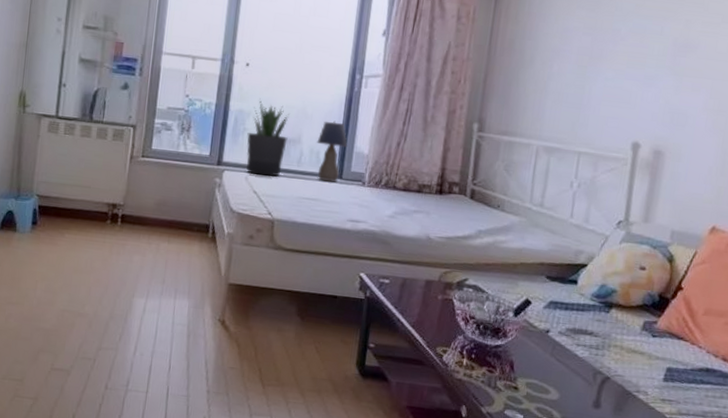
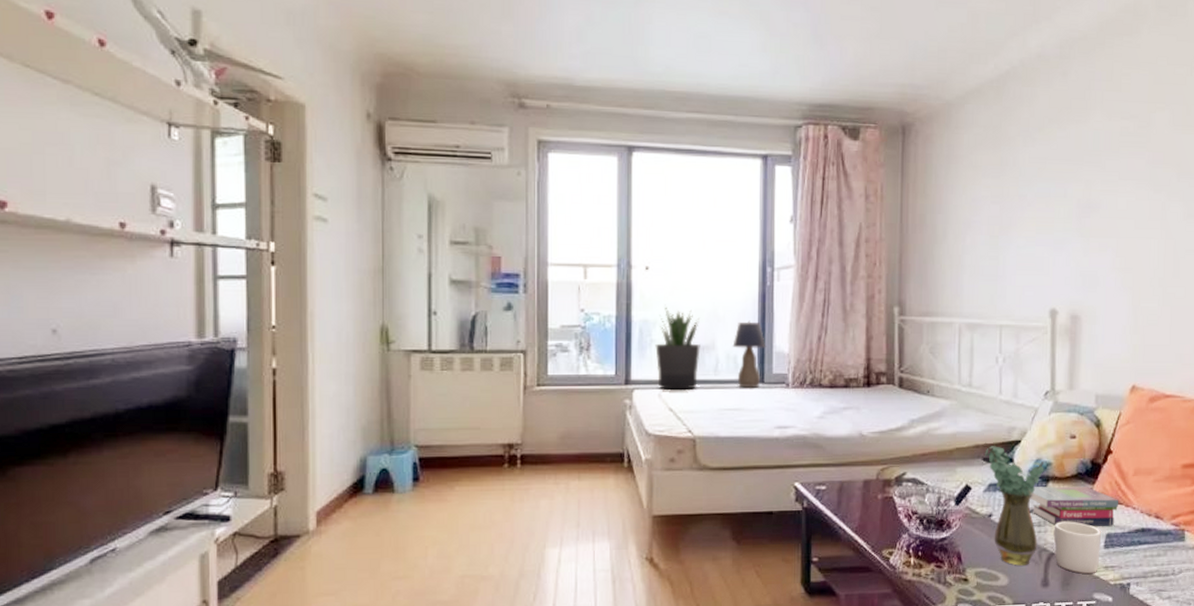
vase: none [548,261,609,385] -> present [985,442,1044,566]
books: none [590,311,685,361] -> present [1030,486,1119,527]
mug: none [610,348,662,404] -> present [1053,521,1101,575]

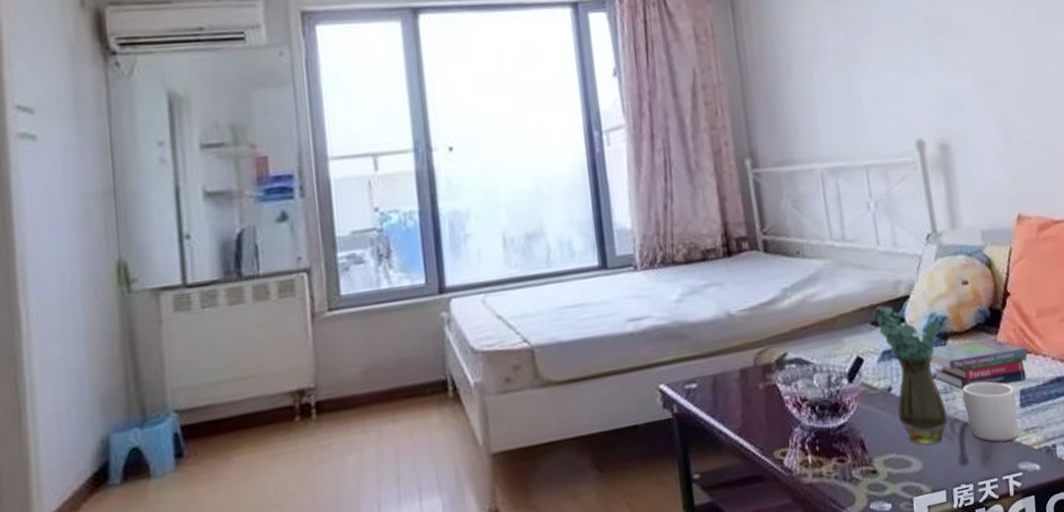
planter: present [655,304,700,391] -> none [471,189,528,295]
table lamp: present [732,320,766,388] -> none [564,196,605,279]

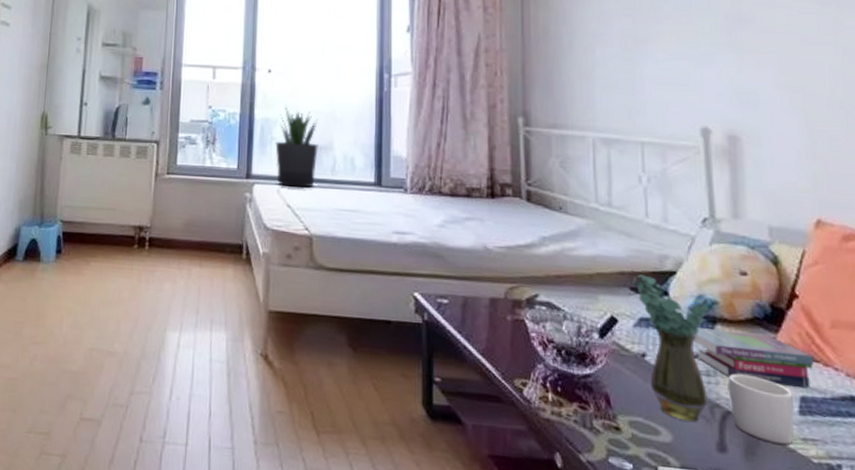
planter: none [471,189,528,295] -> present [275,105,318,189]

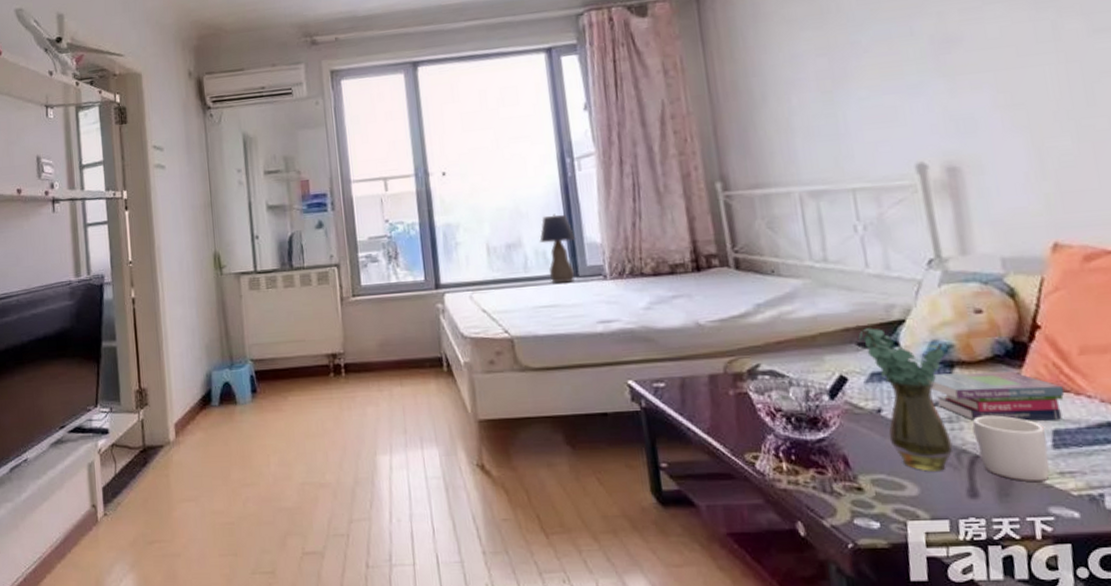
planter: present [275,105,318,189] -> none [461,206,509,292]
table lamp: none [350,123,384,191] -> present [540,213,576,283]

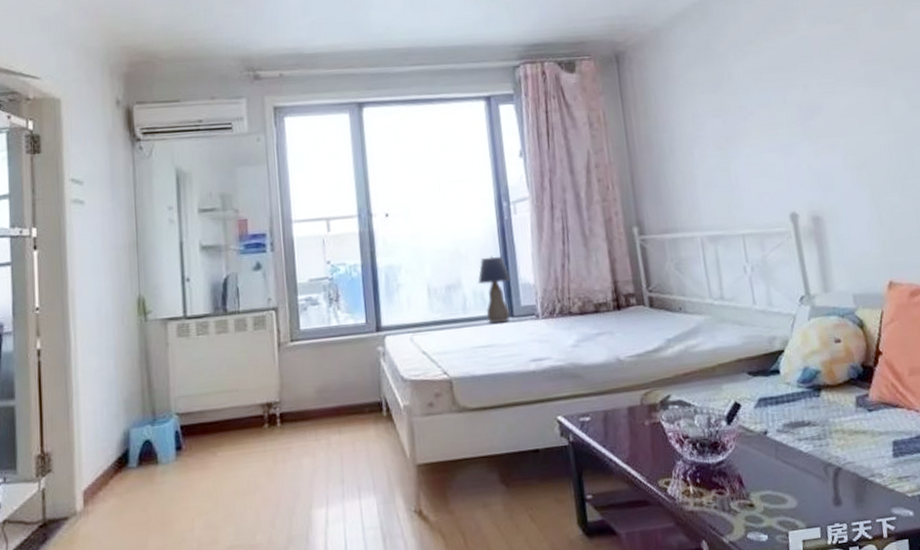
vase: present [857,324,953,472] -> none [747,355,822,485]
books: present [931,371,1065,421] -> none [804,392,901,437]
mug: present [972,415,1050,483] -> none [835,431,892,488]

